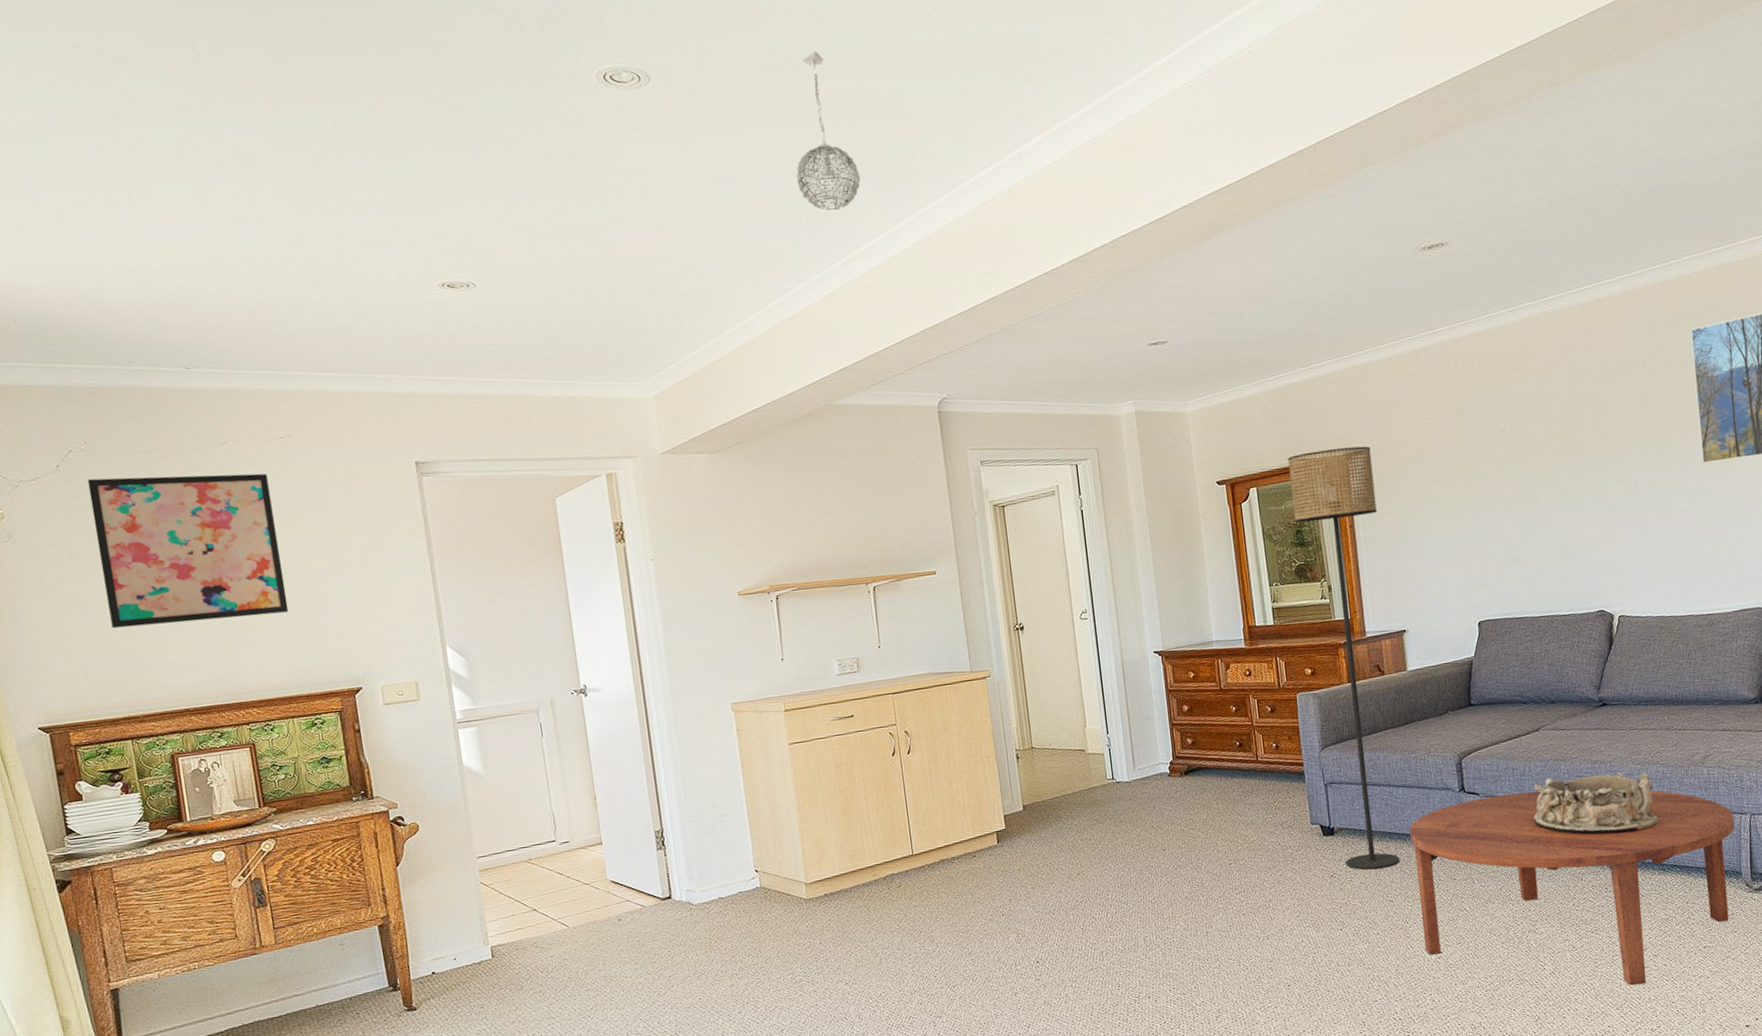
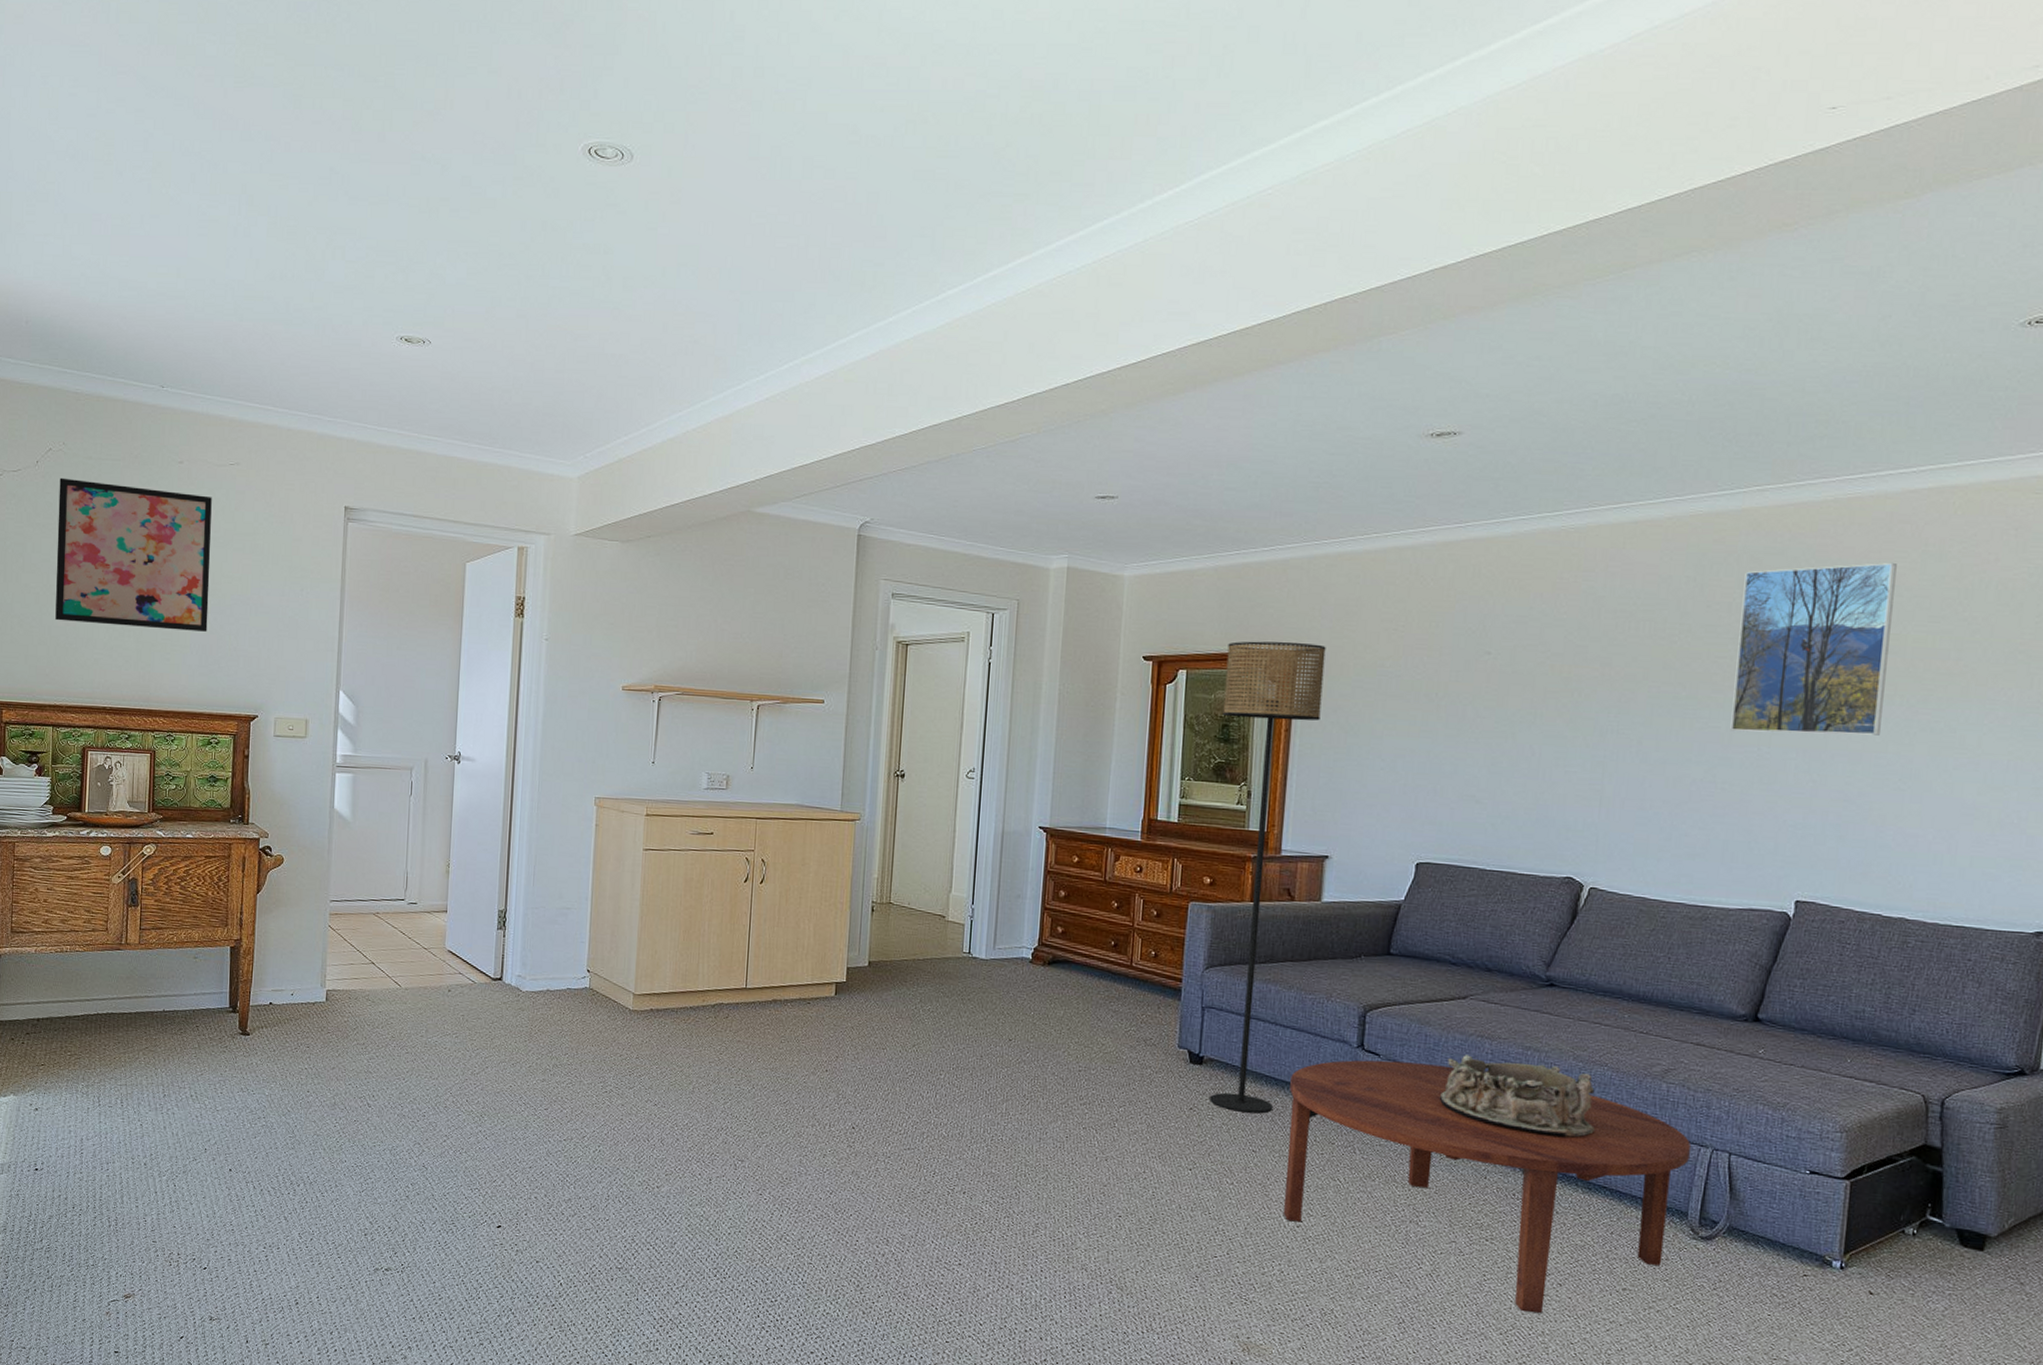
pendant light: present [796,51,861,211] -> none [758,146,824,313]

